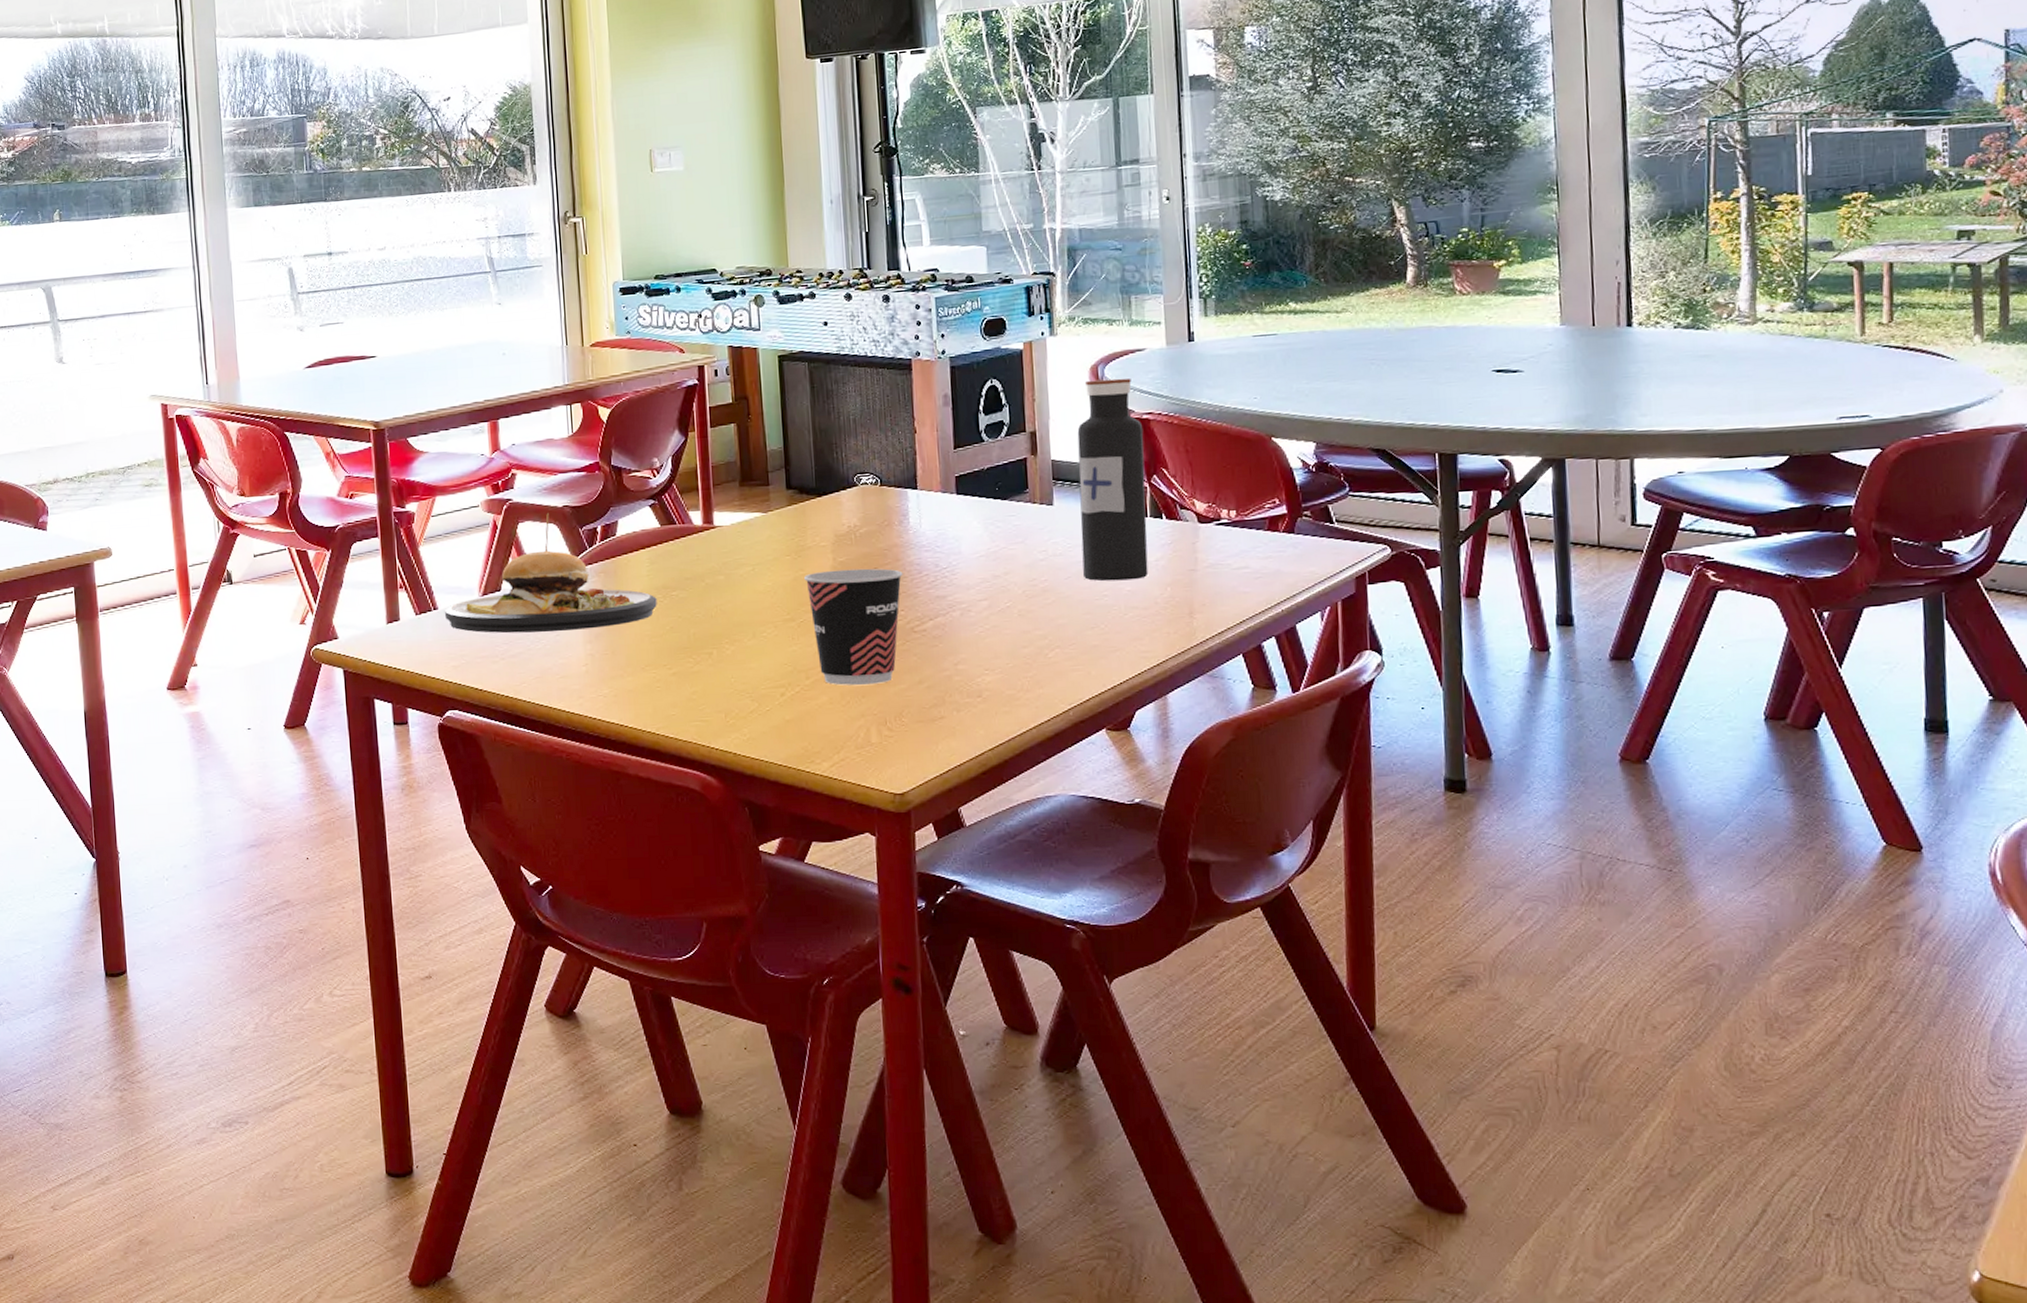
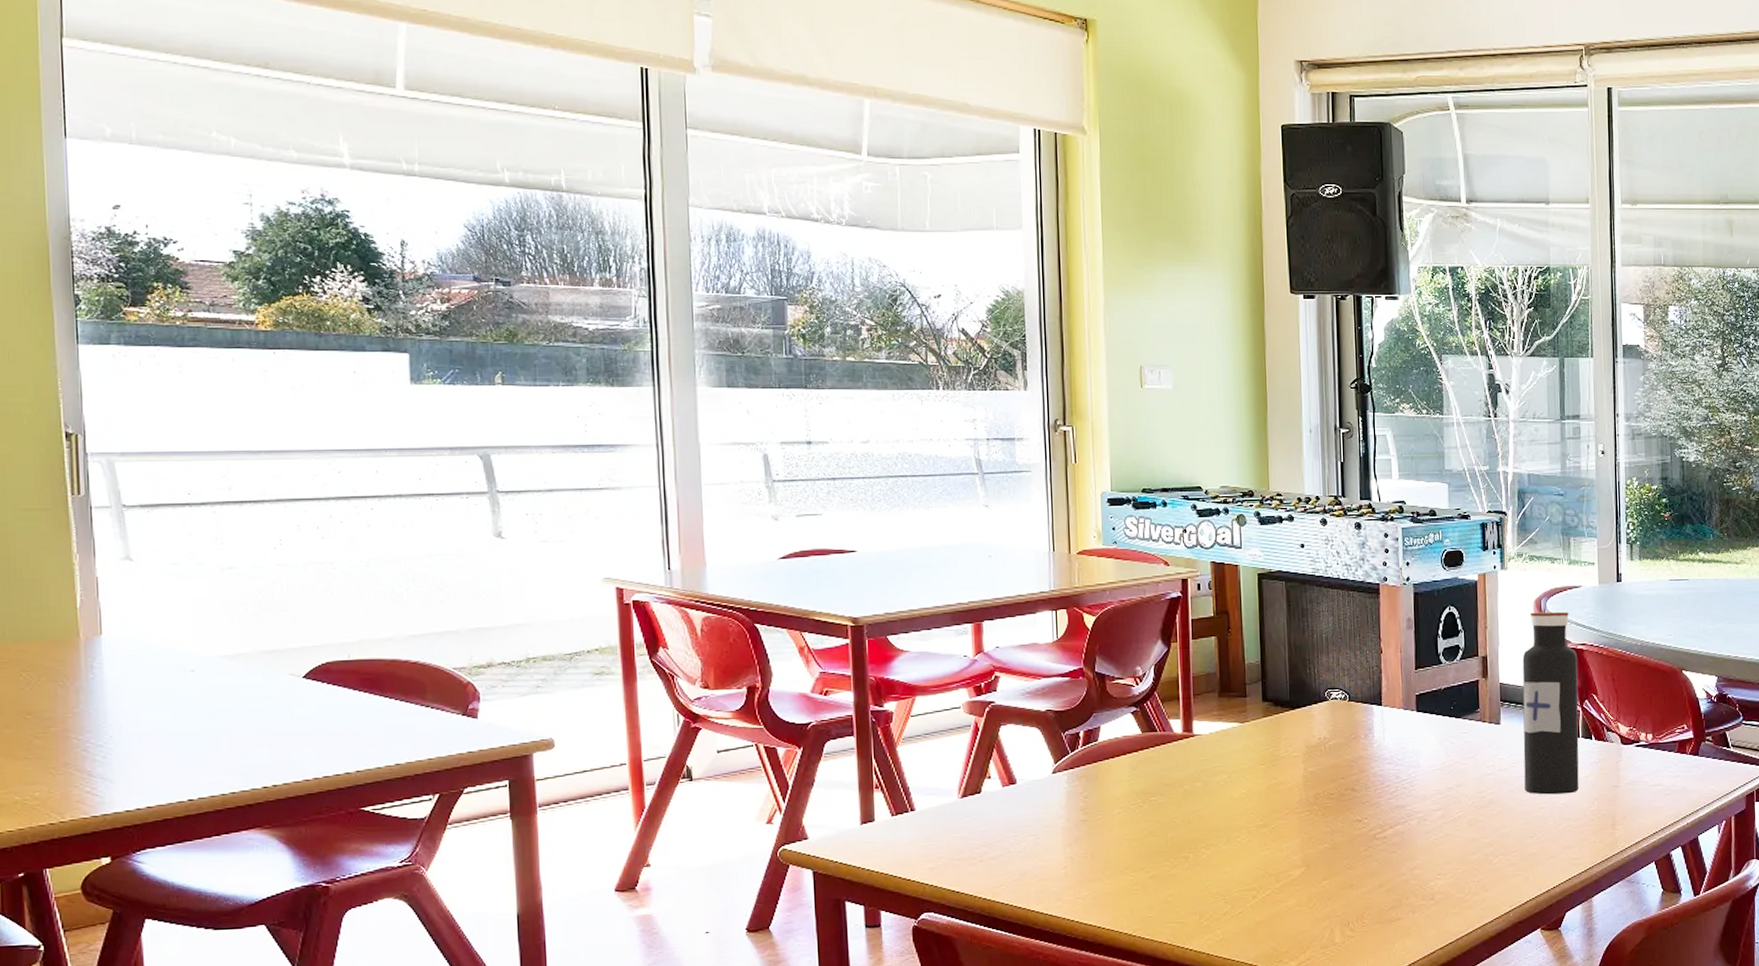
plate: present [444,513,657,634] -> none [921,717,1137,836]
cup: present [804,568,903,686] -> none [1277,778,1367,889]

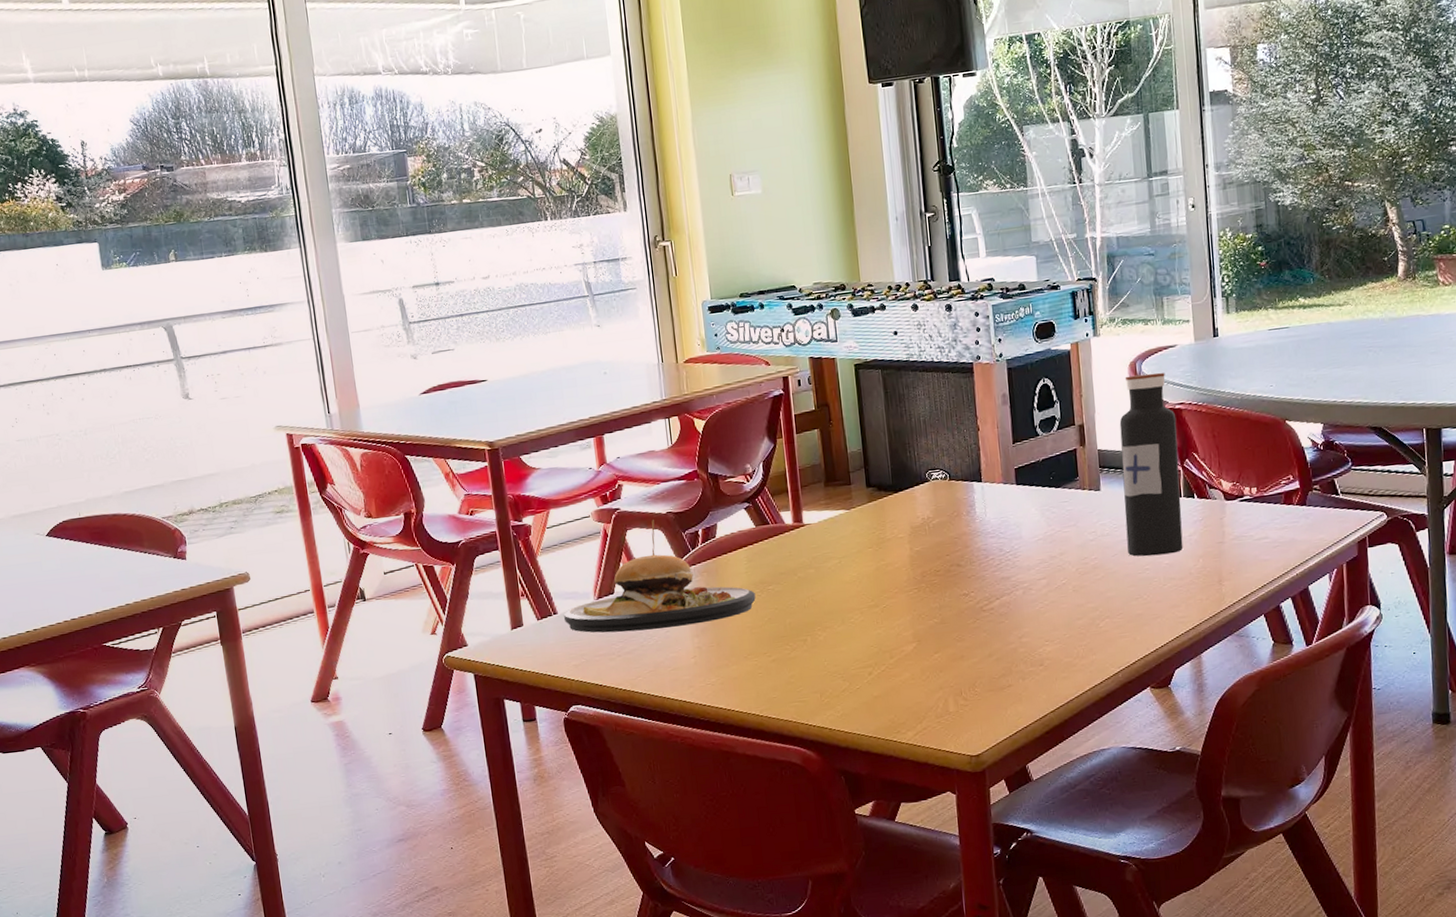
plate: none [921,717,1137,836] -> present [563,520,756,633]

